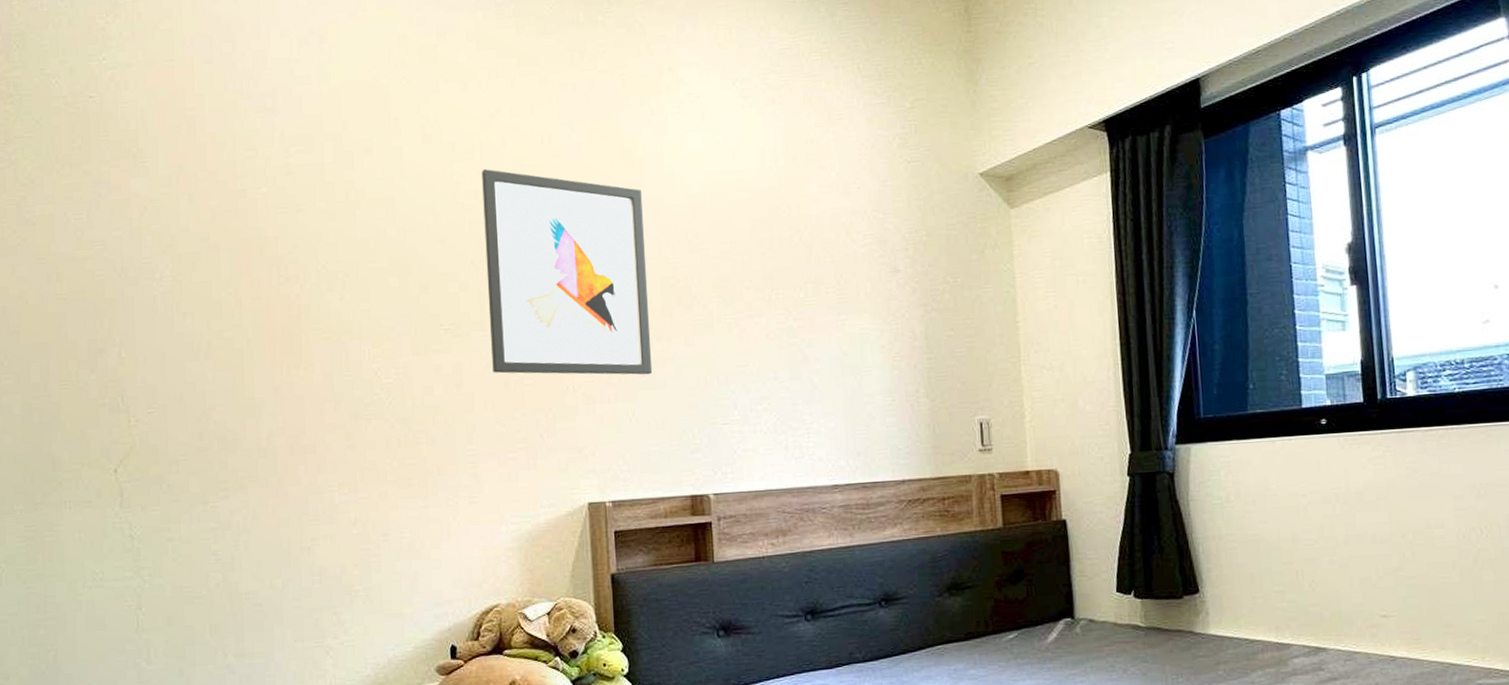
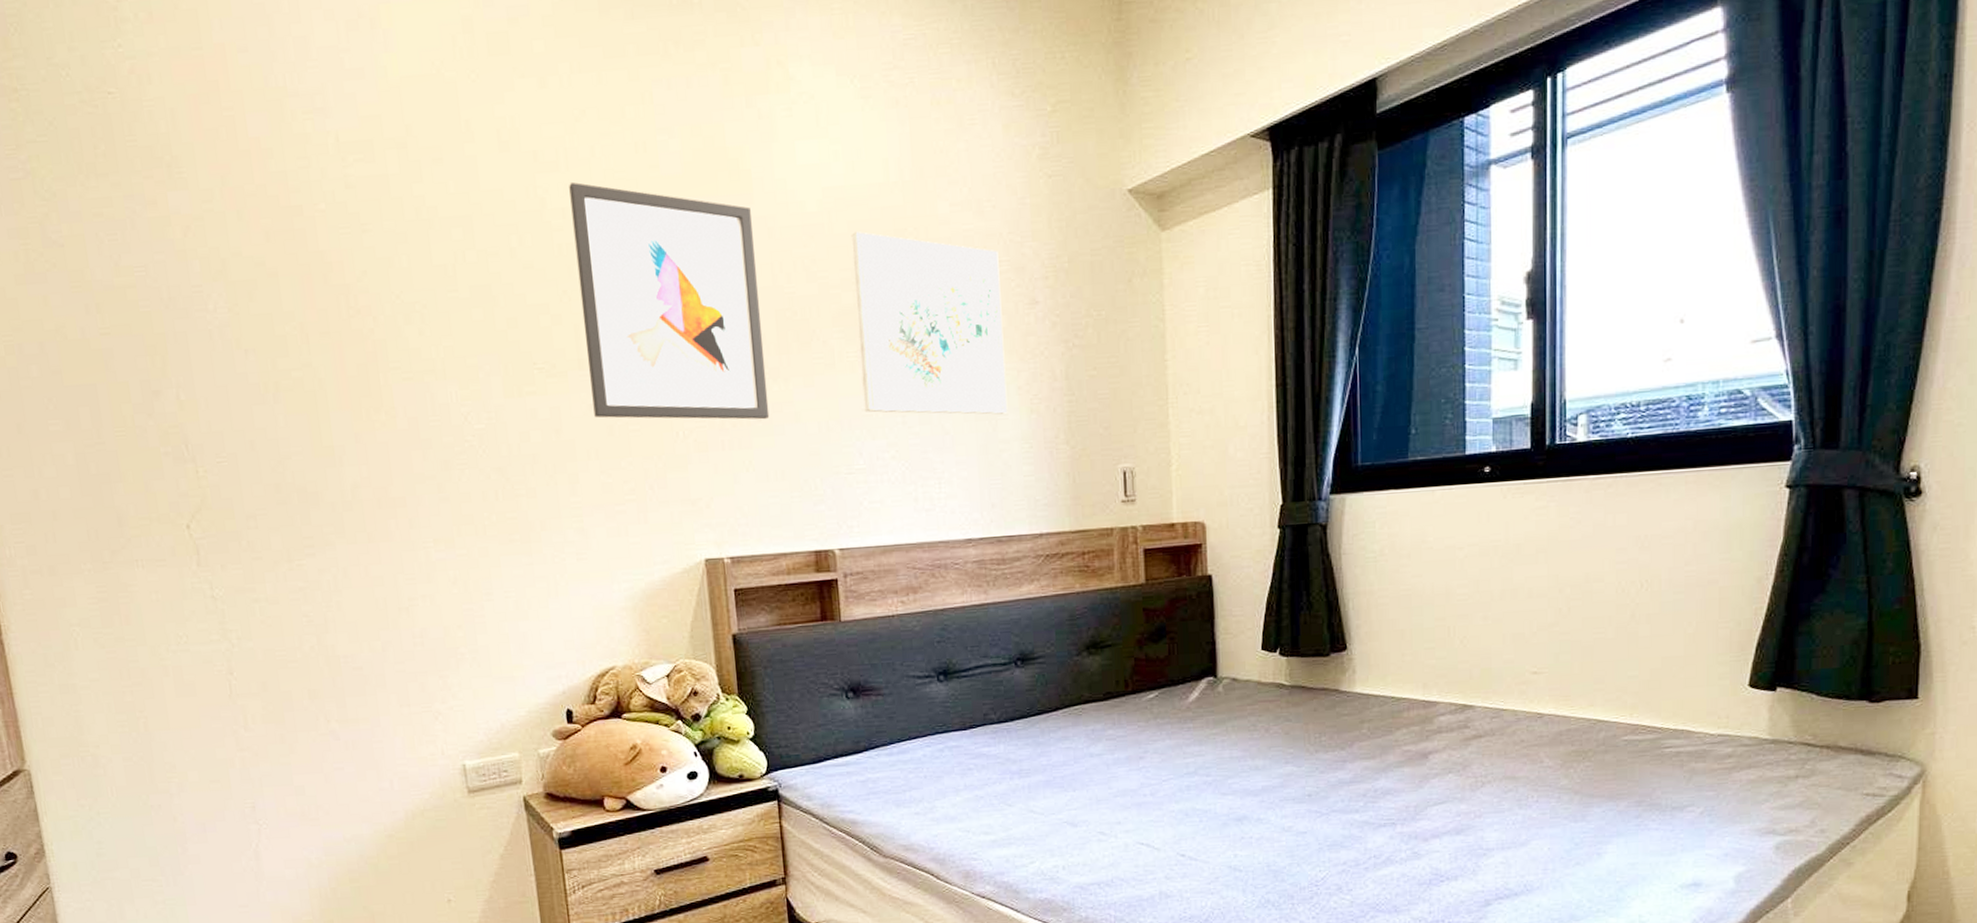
wall art: none [730,210,872,371] -> present [851,232,1008,415]

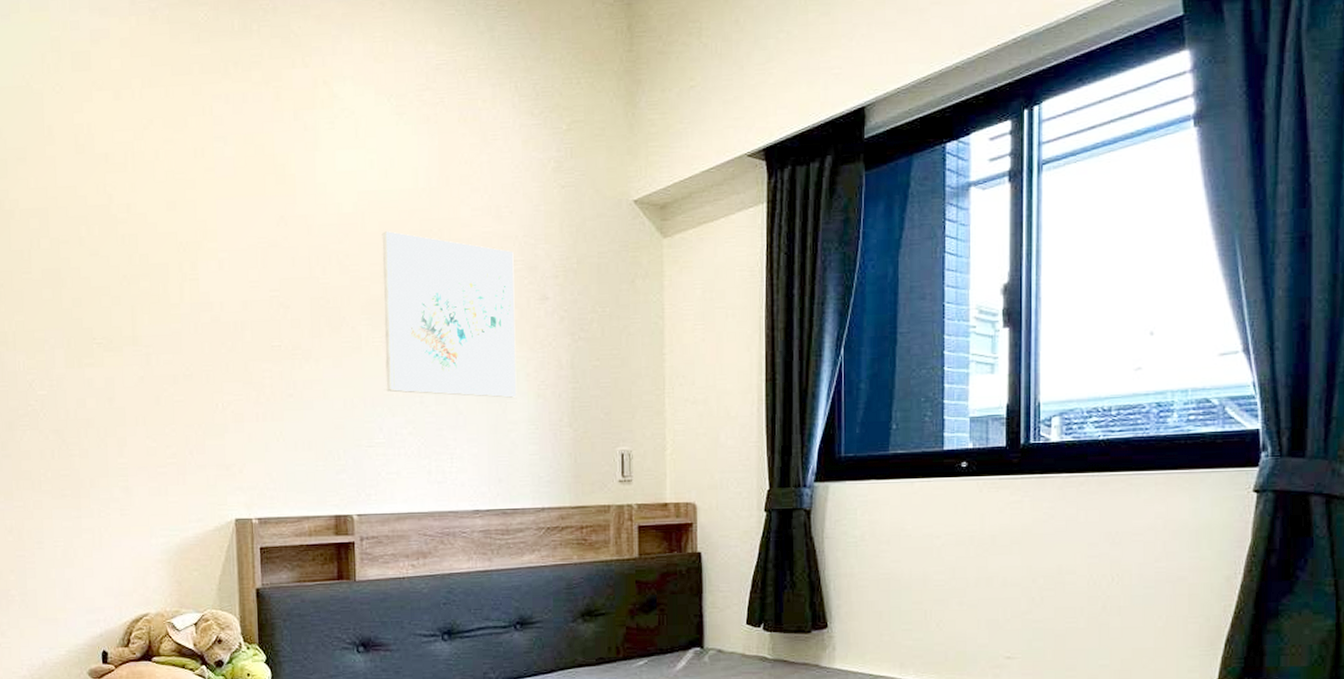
wall art: present [569,182,770,420] -> none [134,182,301,395]

